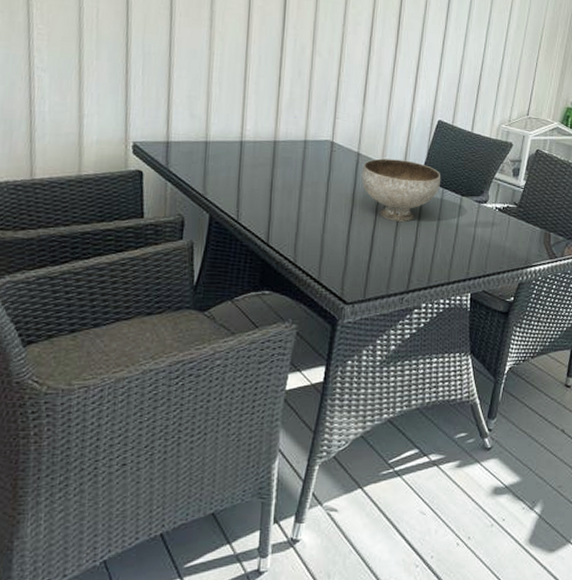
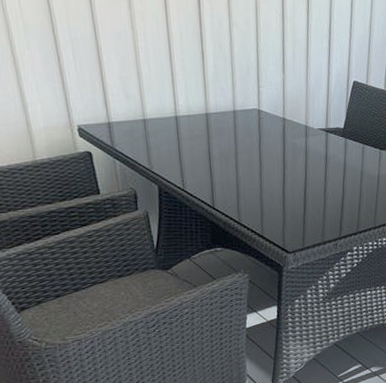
bowl: present [361,158,441,222] -> none [289,121,361,178]

